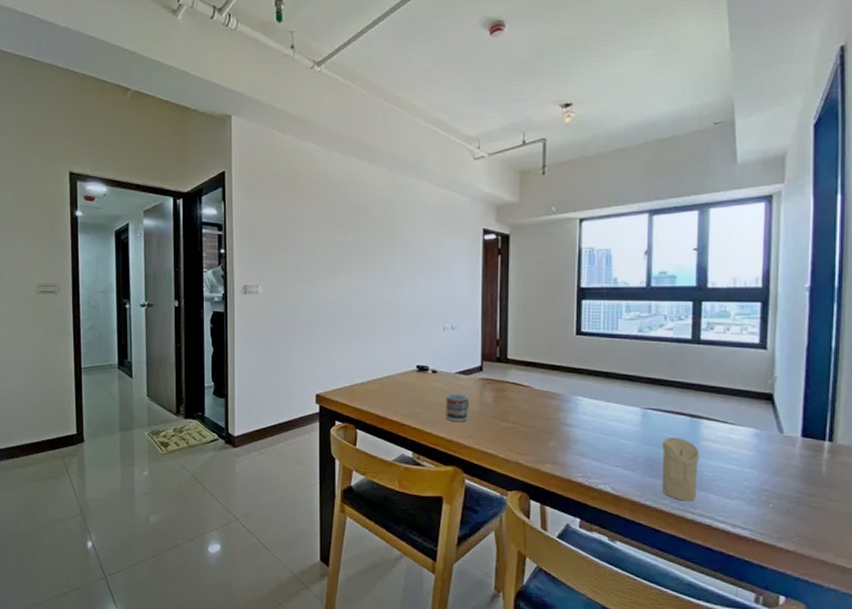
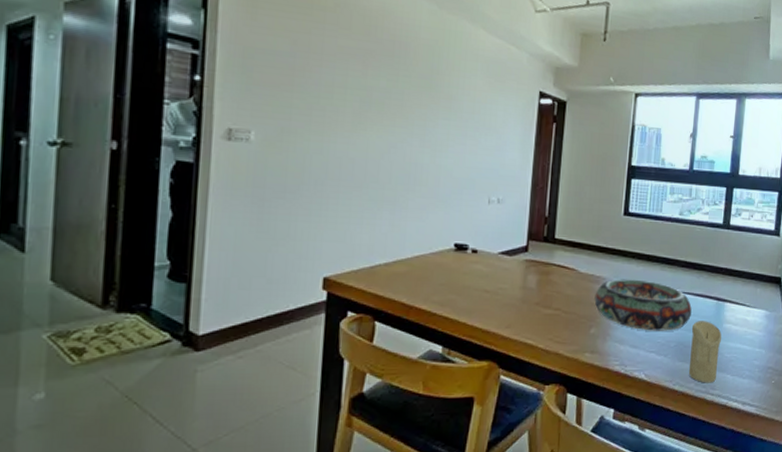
cup: present [446,394,470,422] -> none [484,277,512,310]
decorative bowl: none [551,395,660,447] -> present [594,279,692,331]

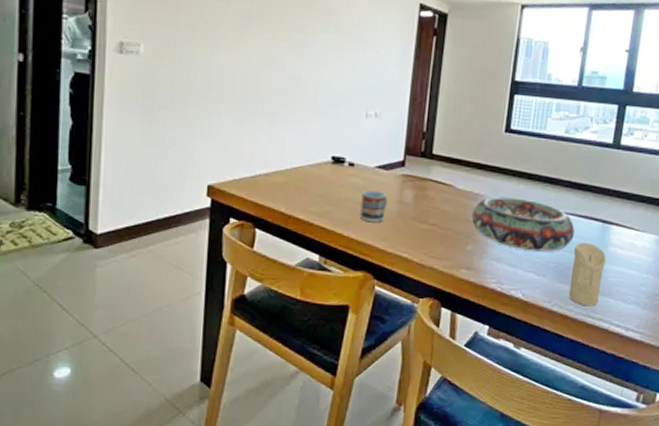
cup: none [484,277,512,310] -> present [360,190,388,223]

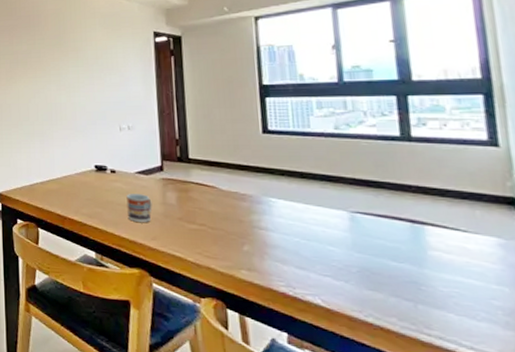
decorative bowl: present [471,197,575,252] -> none [242,197,375,254]
candle: present [568,243,606,307] -> none [378,245,431,321]

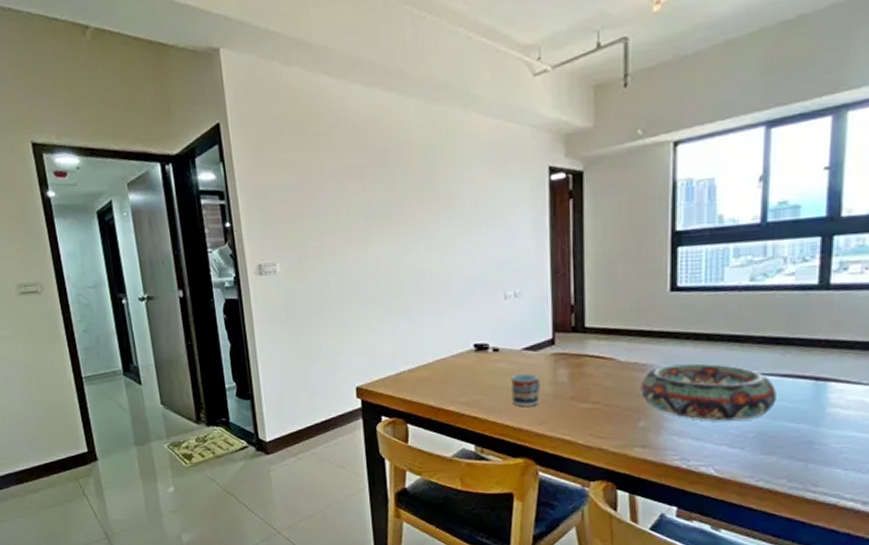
decorative bowl: none [242,197,375,254] -> present [640,363,776,421]

